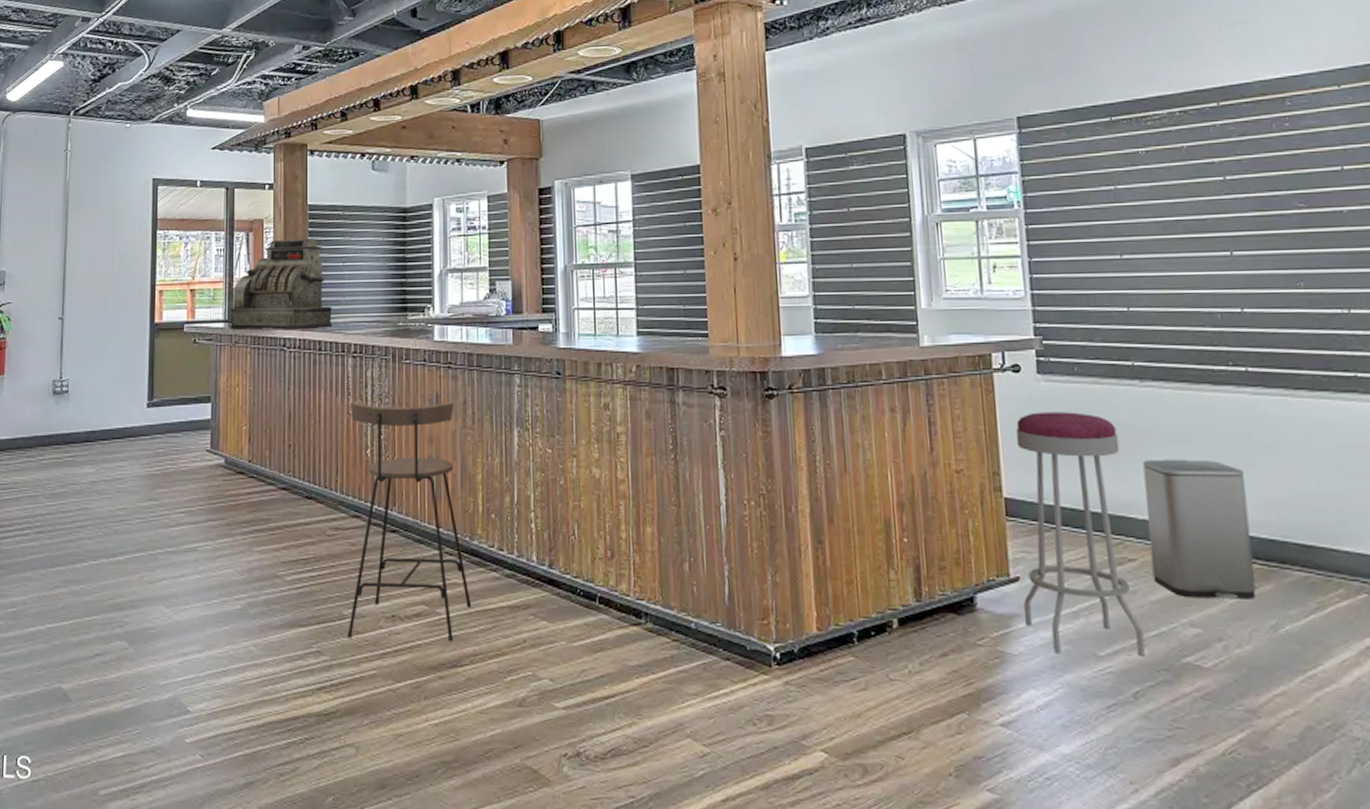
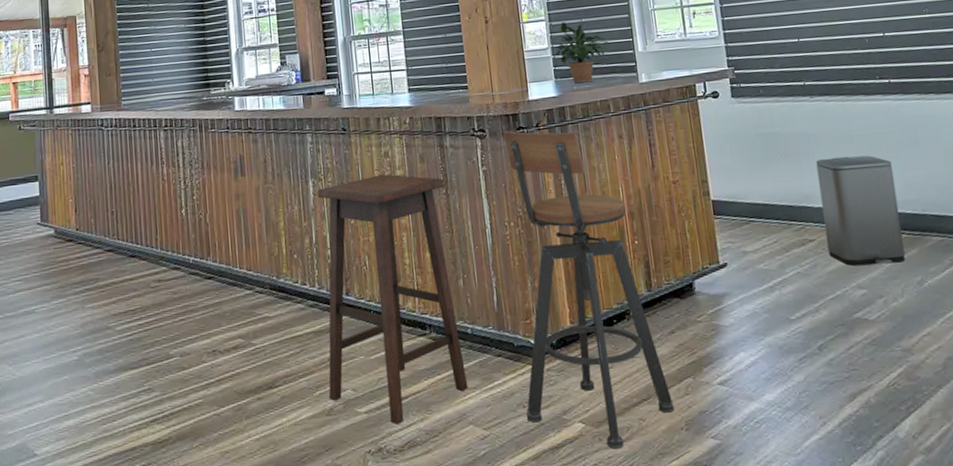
cash register: present [230,238,332,331] -> none [51,29,144,116]
bar stool: present [347,401,472,642] -> none [164,161,282,375]
bar stool: none [522,429,688,727] -> present [317,174,469,424]
bar stool: none [748,390,942,790] -> present [503,130,675,449]
potted plant: none [817,266,886,341] -> present [555,22,610,84]
bar stool: present [1015,412,1145,656] -> none [717,126,826,322]

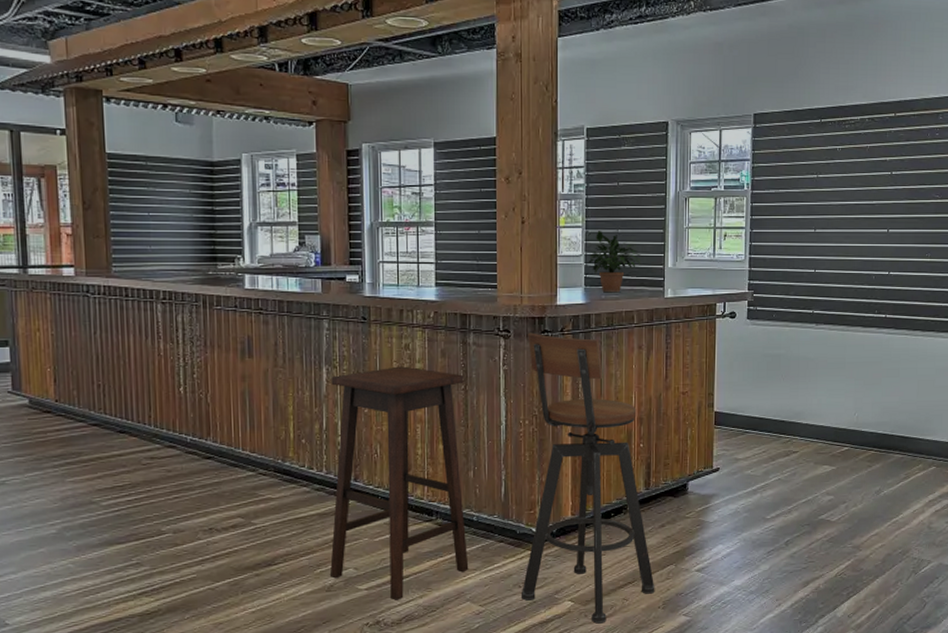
pedal bin: present [815,155,906,266] -> none [808,380,875,476]

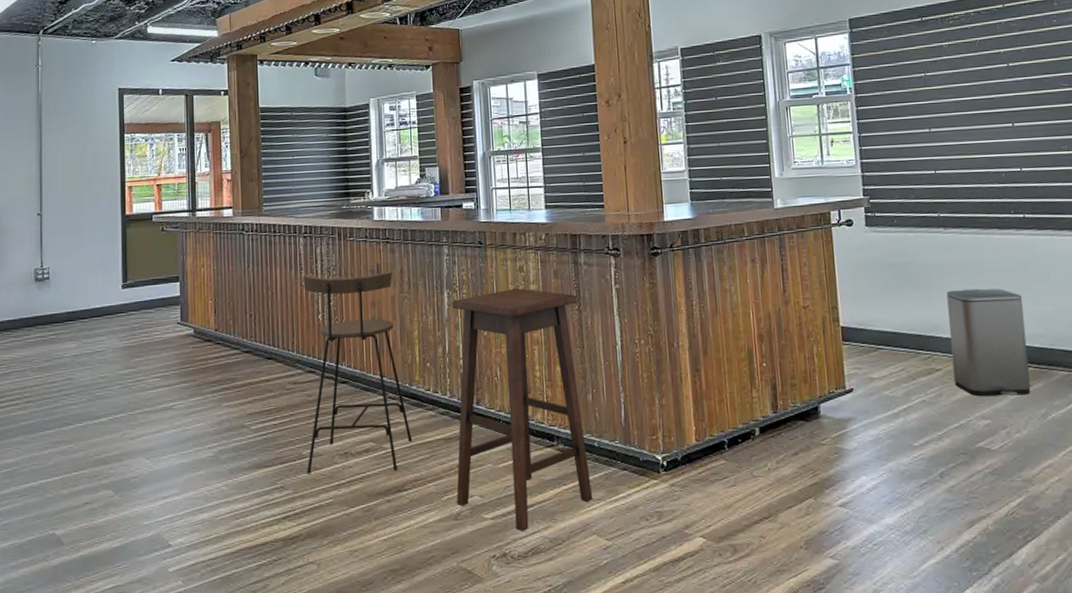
bar stool: none [160,343,285,550] -> present [302,270,413,474]
bar stool: present [522,332,655,624] -> none [637,250,795,564]
potted plant: present [588,231,641,293] -> none [692,145,747,207]
pedal bin: none [808,380,875,476] -> present [946,288,1031,397]

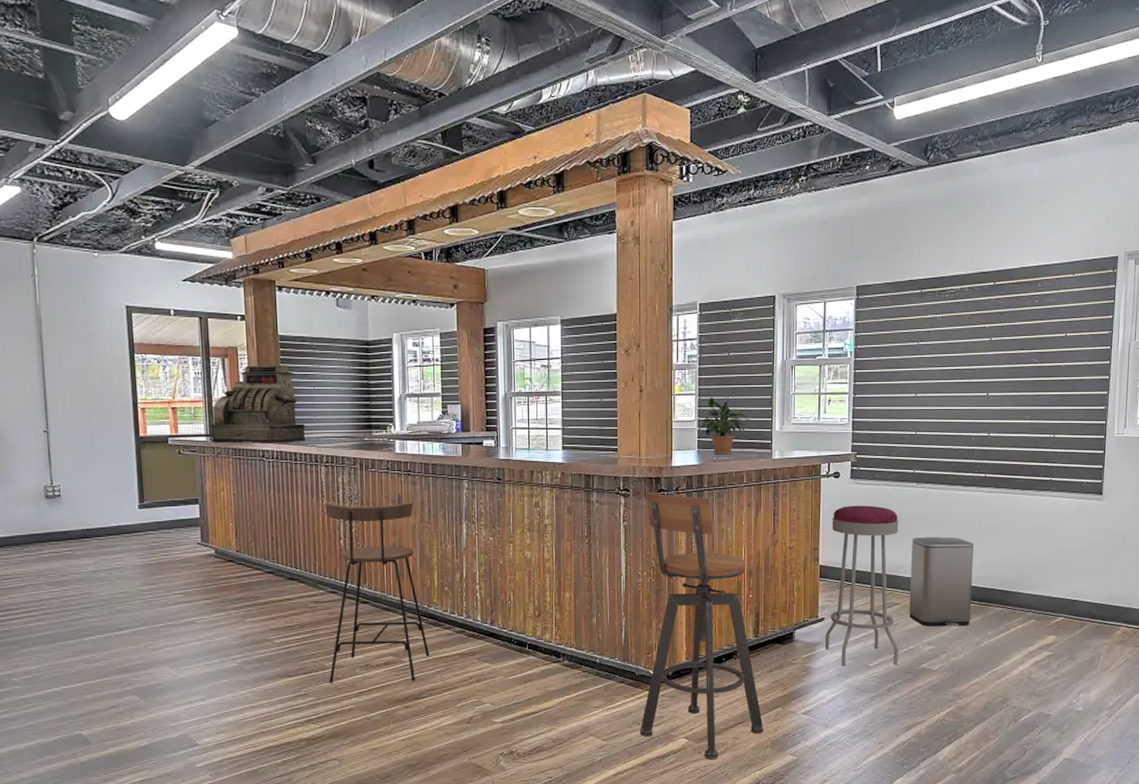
cash register: none [194,136,285,218] -> present [211,365,306,444]
bar stool: present [452,288,593,531] -> none [470,522,593,733]
bar stool: none [637,250,795,564] -> present [640,491,764,760]
potted plant: none [692,145,747,207] -> present [701,398,750,455]
bar stool: none [849,255,949,447] -> present [824,505,899,666]

